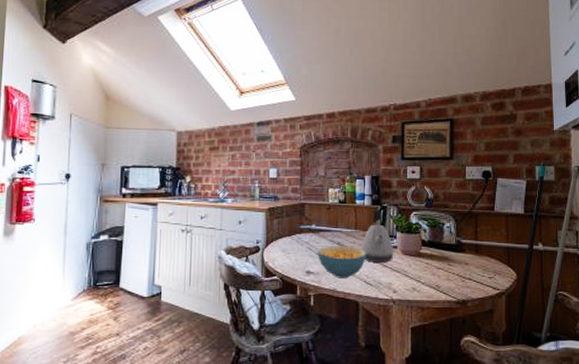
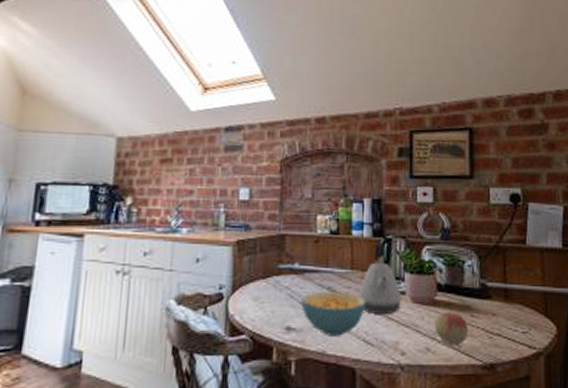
fruit: none [419,262,446,286] -> present [434,312,469,346]

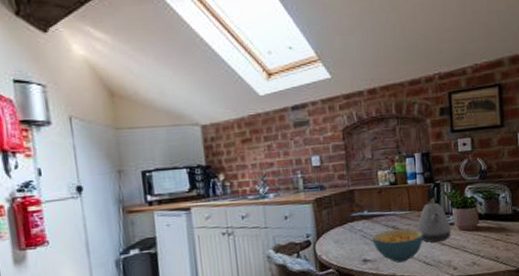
fruit: present [434,312,469,346] -> none [478,234,505,259]

